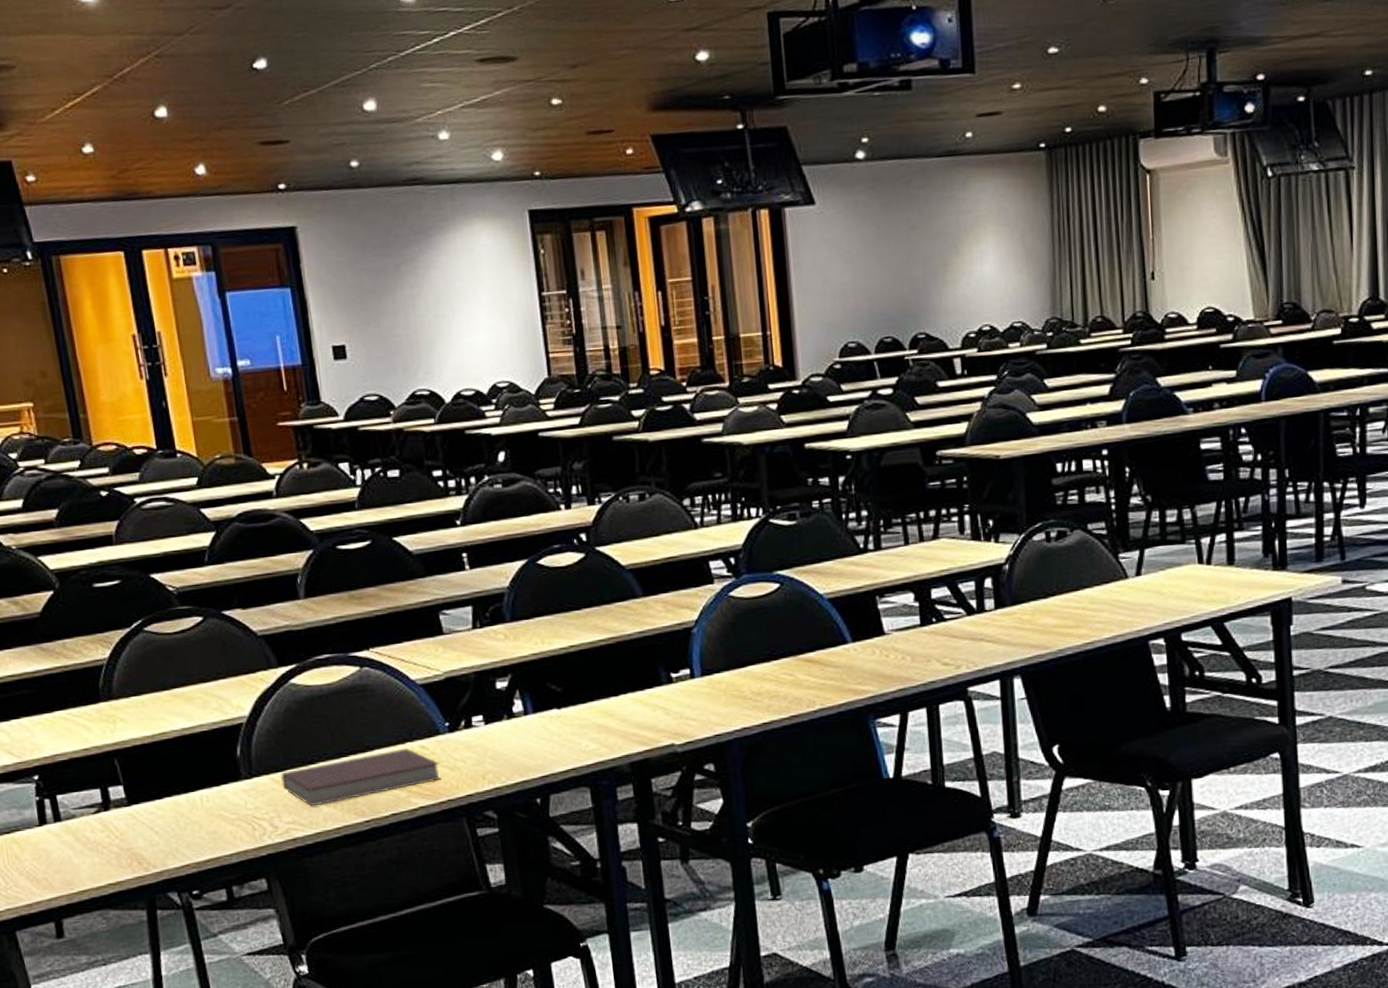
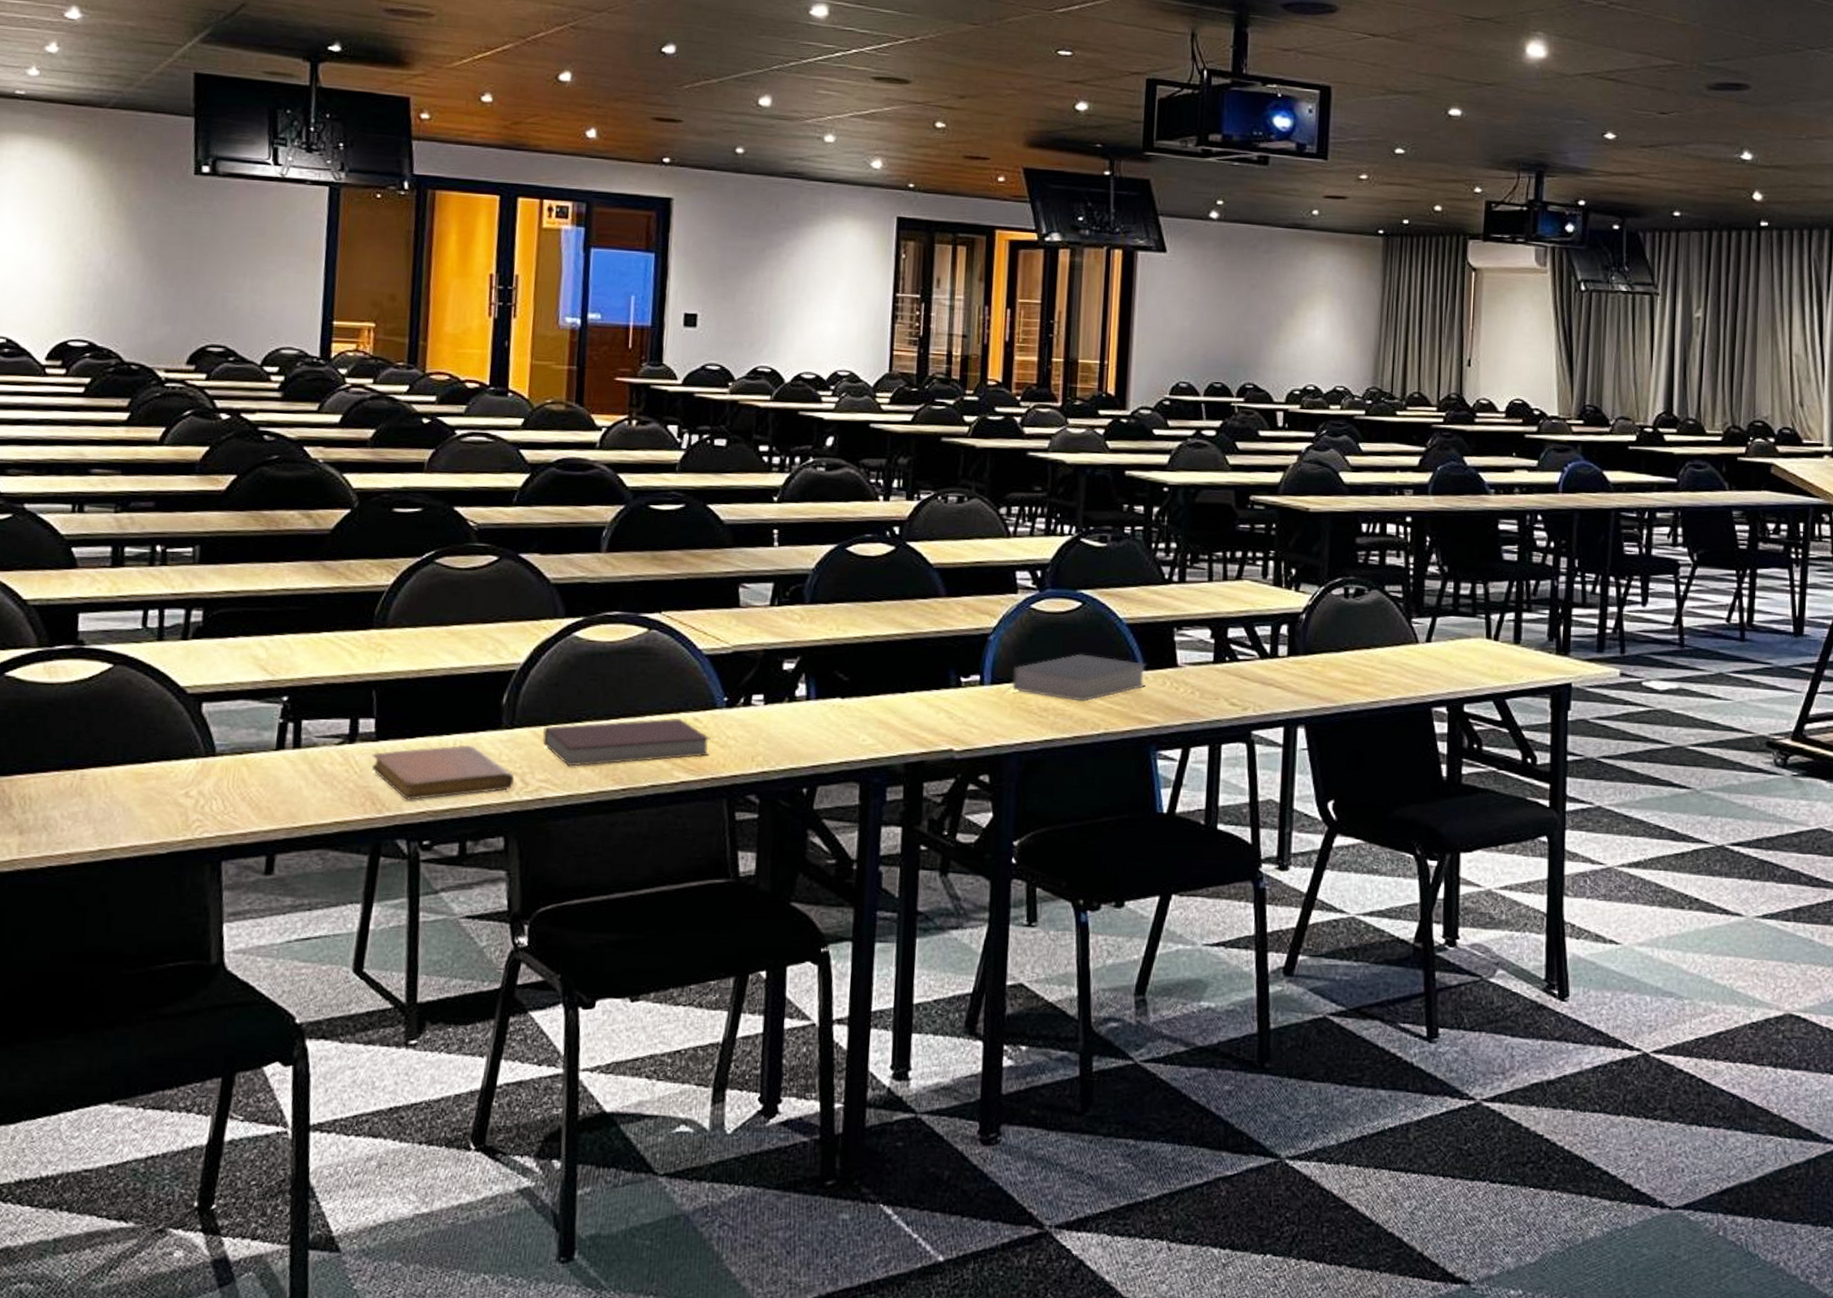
notebook: none [128,798,264,857] -> present [372,745,515,801]
book: none [716,634,855,683] -> present [1005,654,1146,702]

